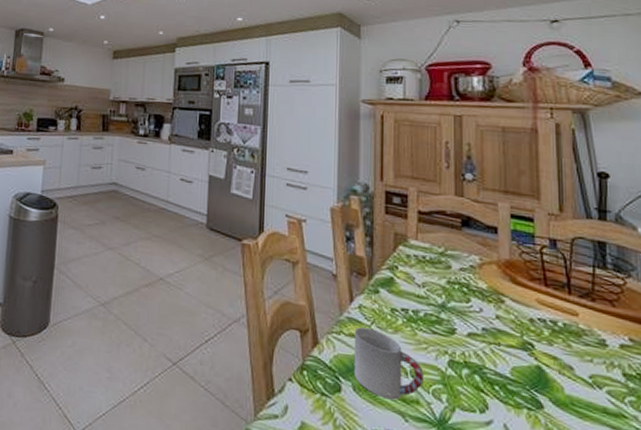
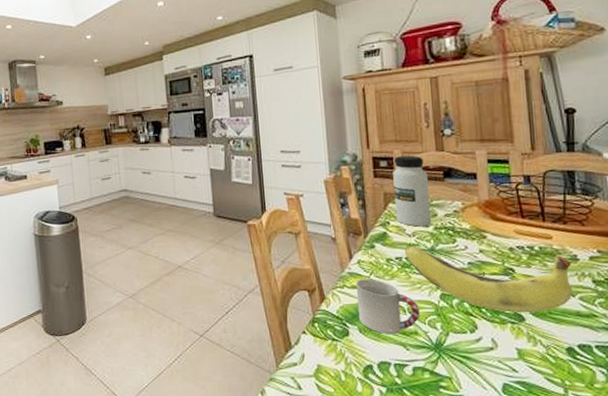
water bottle: none [406,194,445,279] -> present [393,155,432,227]
banana: none [412,296,600,402] -> present [404,245,573,313]

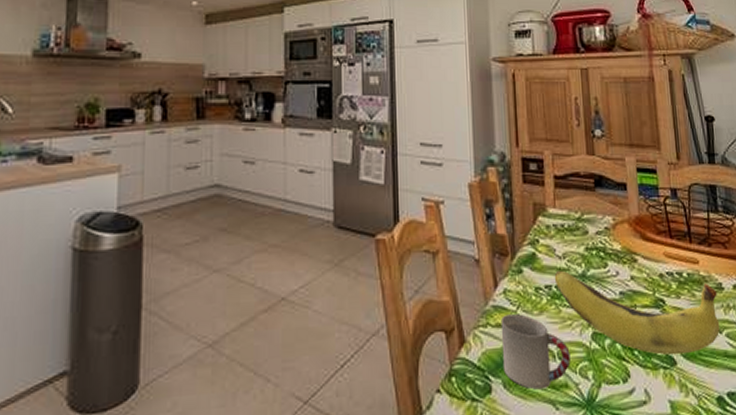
water bottle: present [393,155,432,227] -> none [543,158,583,247]

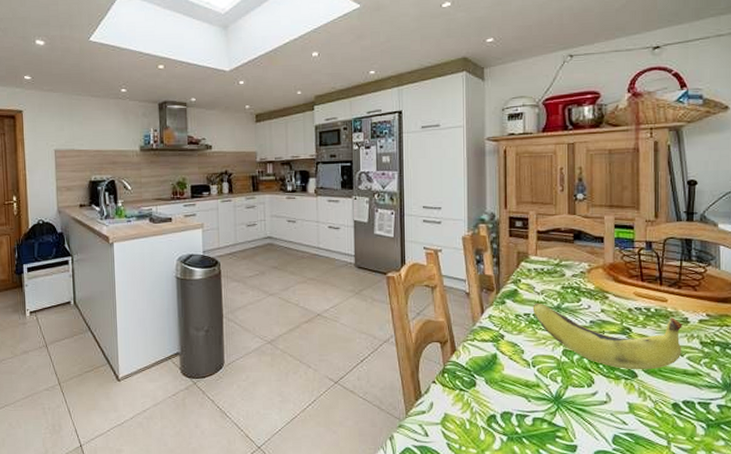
cup: present [500,314,571,390] -> none [485,333,543,387]

